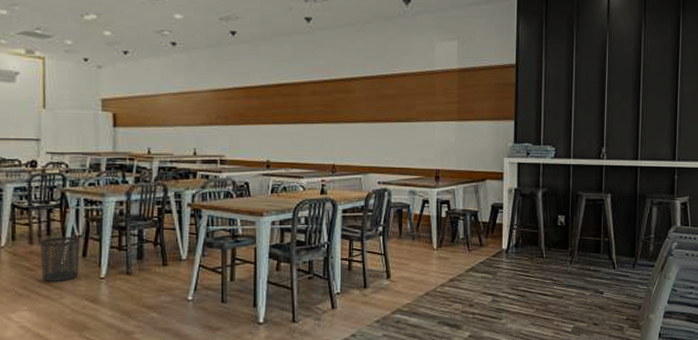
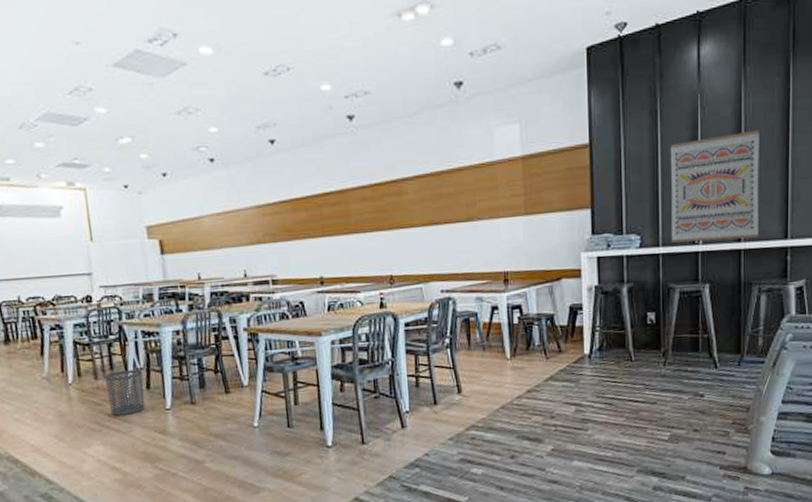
wall art: none [580,67,655,157] -> present [670,130,759,243]

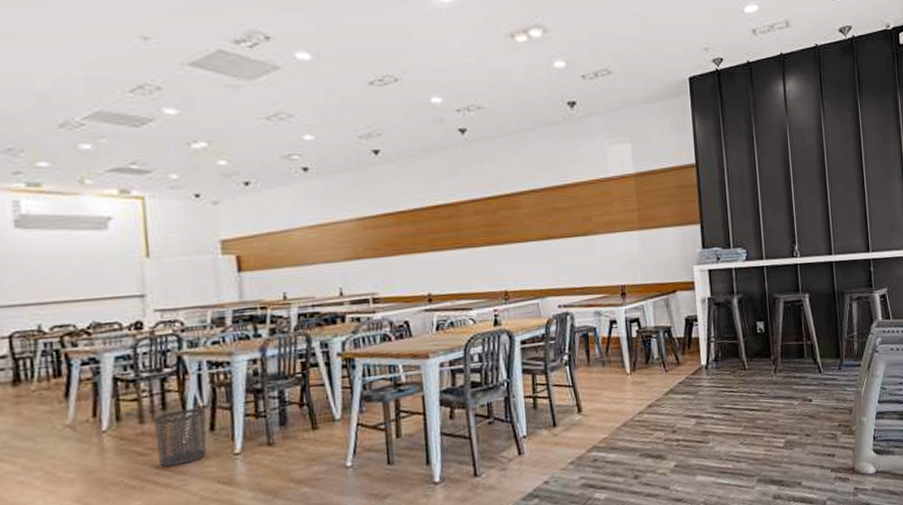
wall art: present [670,130,759,243] -> none [766,156,846,256]

